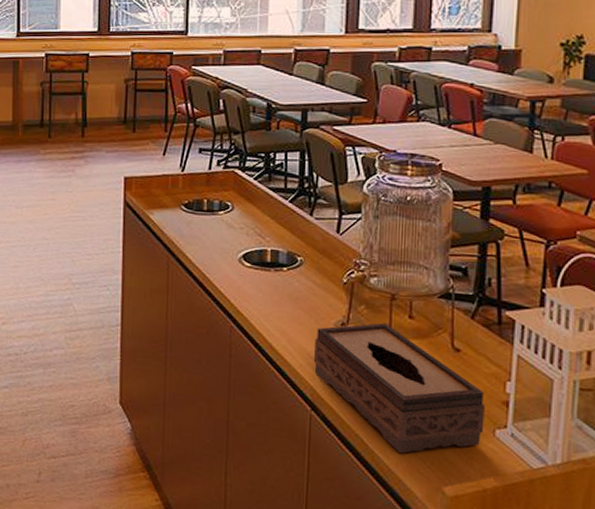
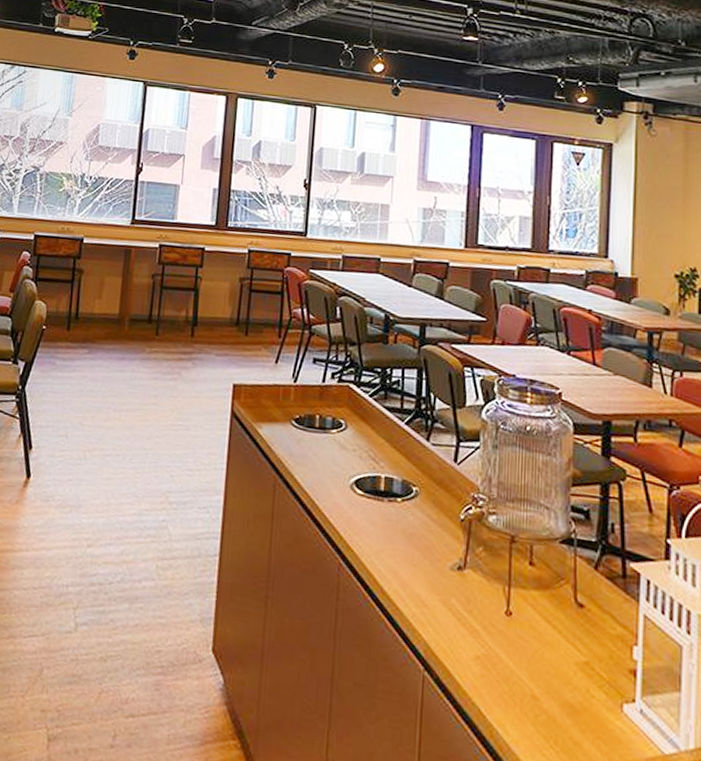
tissue box: present [313,323,485,454] -> none [427,568,611,729]

